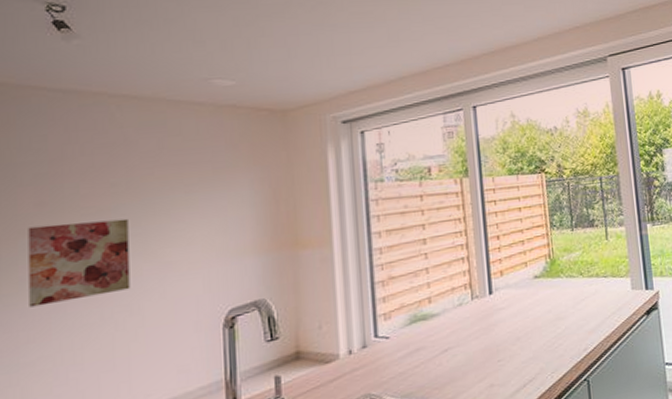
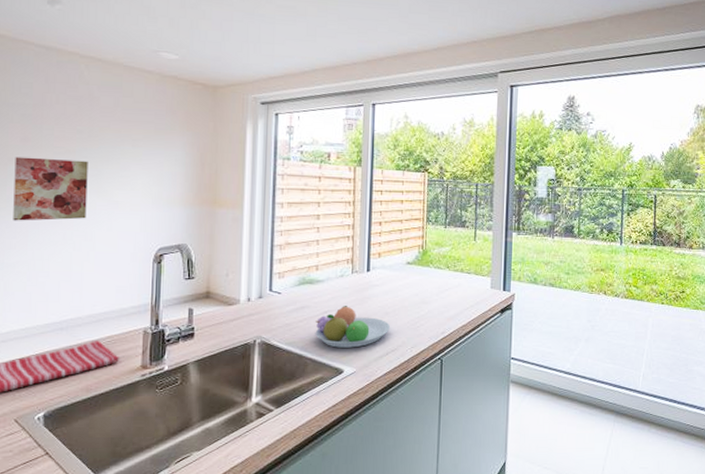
fruit bowl: none [435,338,524,391] -> present [315,306,390,348]

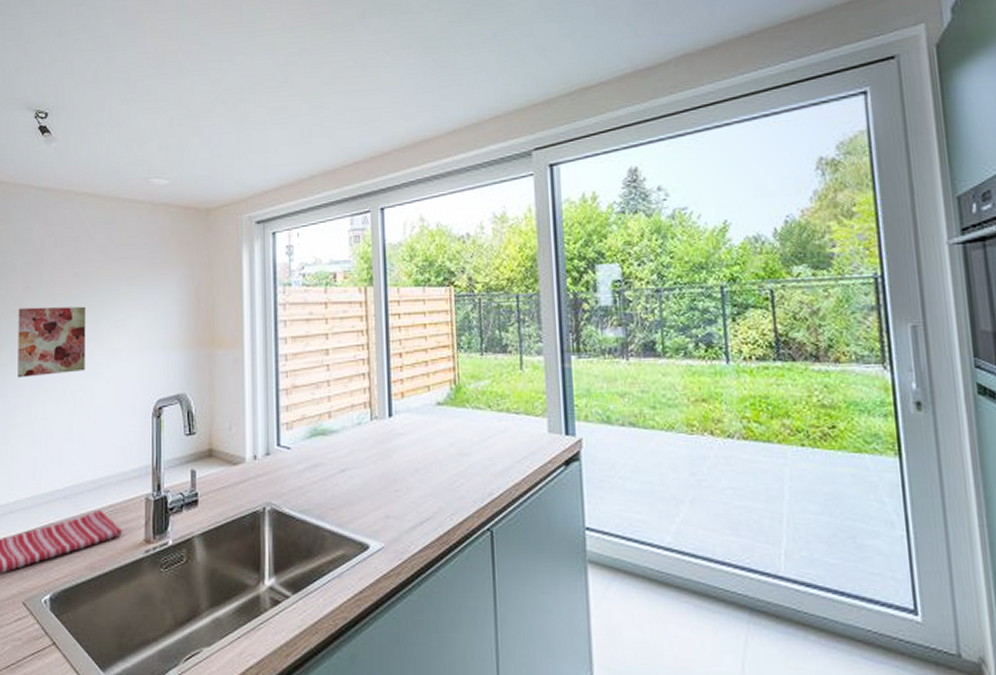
fruit bowl: present [315,306,390,348] -> none [332,462,422,516]

